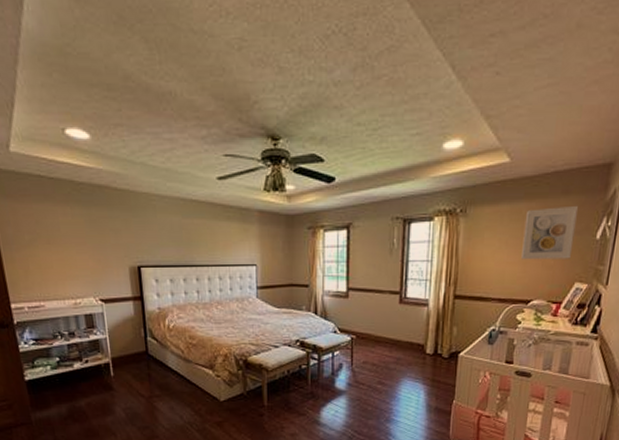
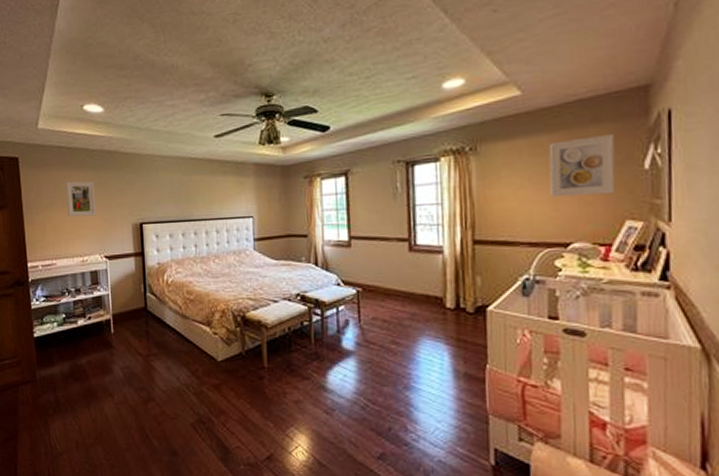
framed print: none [50,216,88,257] -> present [66,181,96,218]

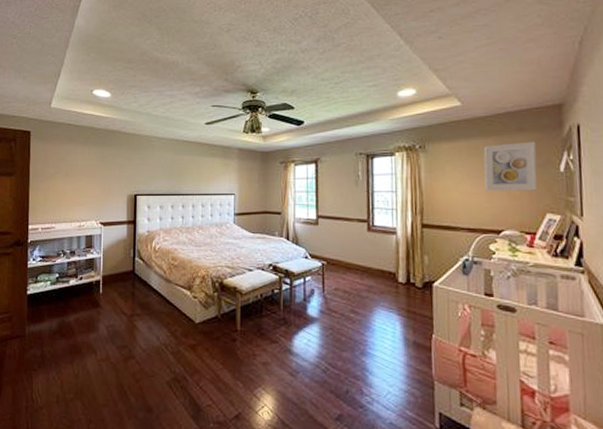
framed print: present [66,181,96,218] -> none [70,154,97,186]

